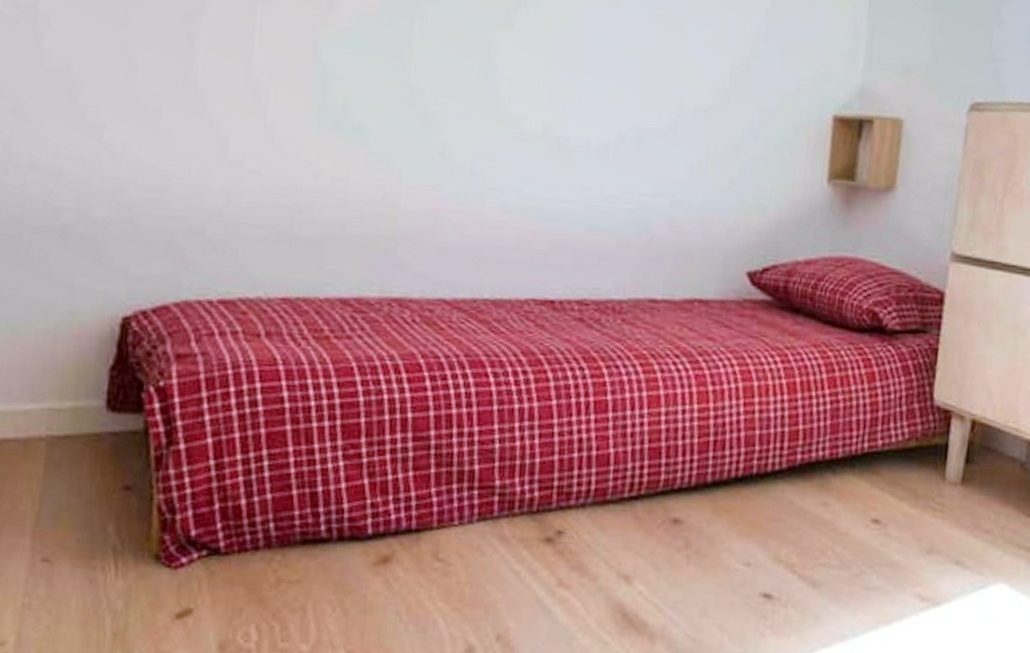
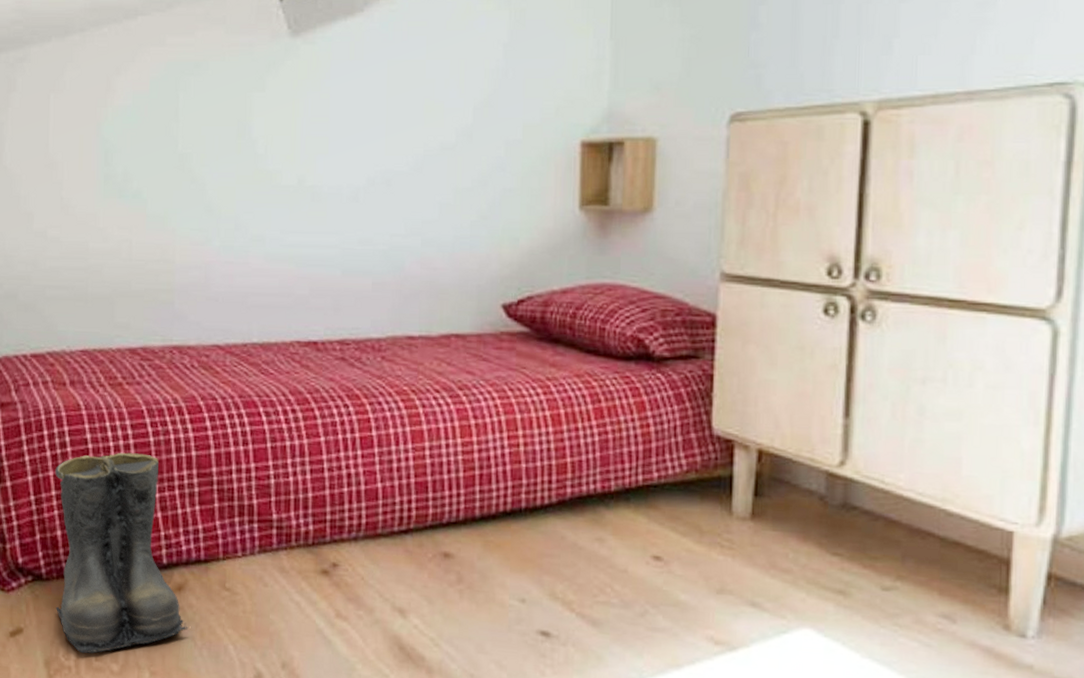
boots: none [234,413,394,634] -> present [55,452,188,654]

